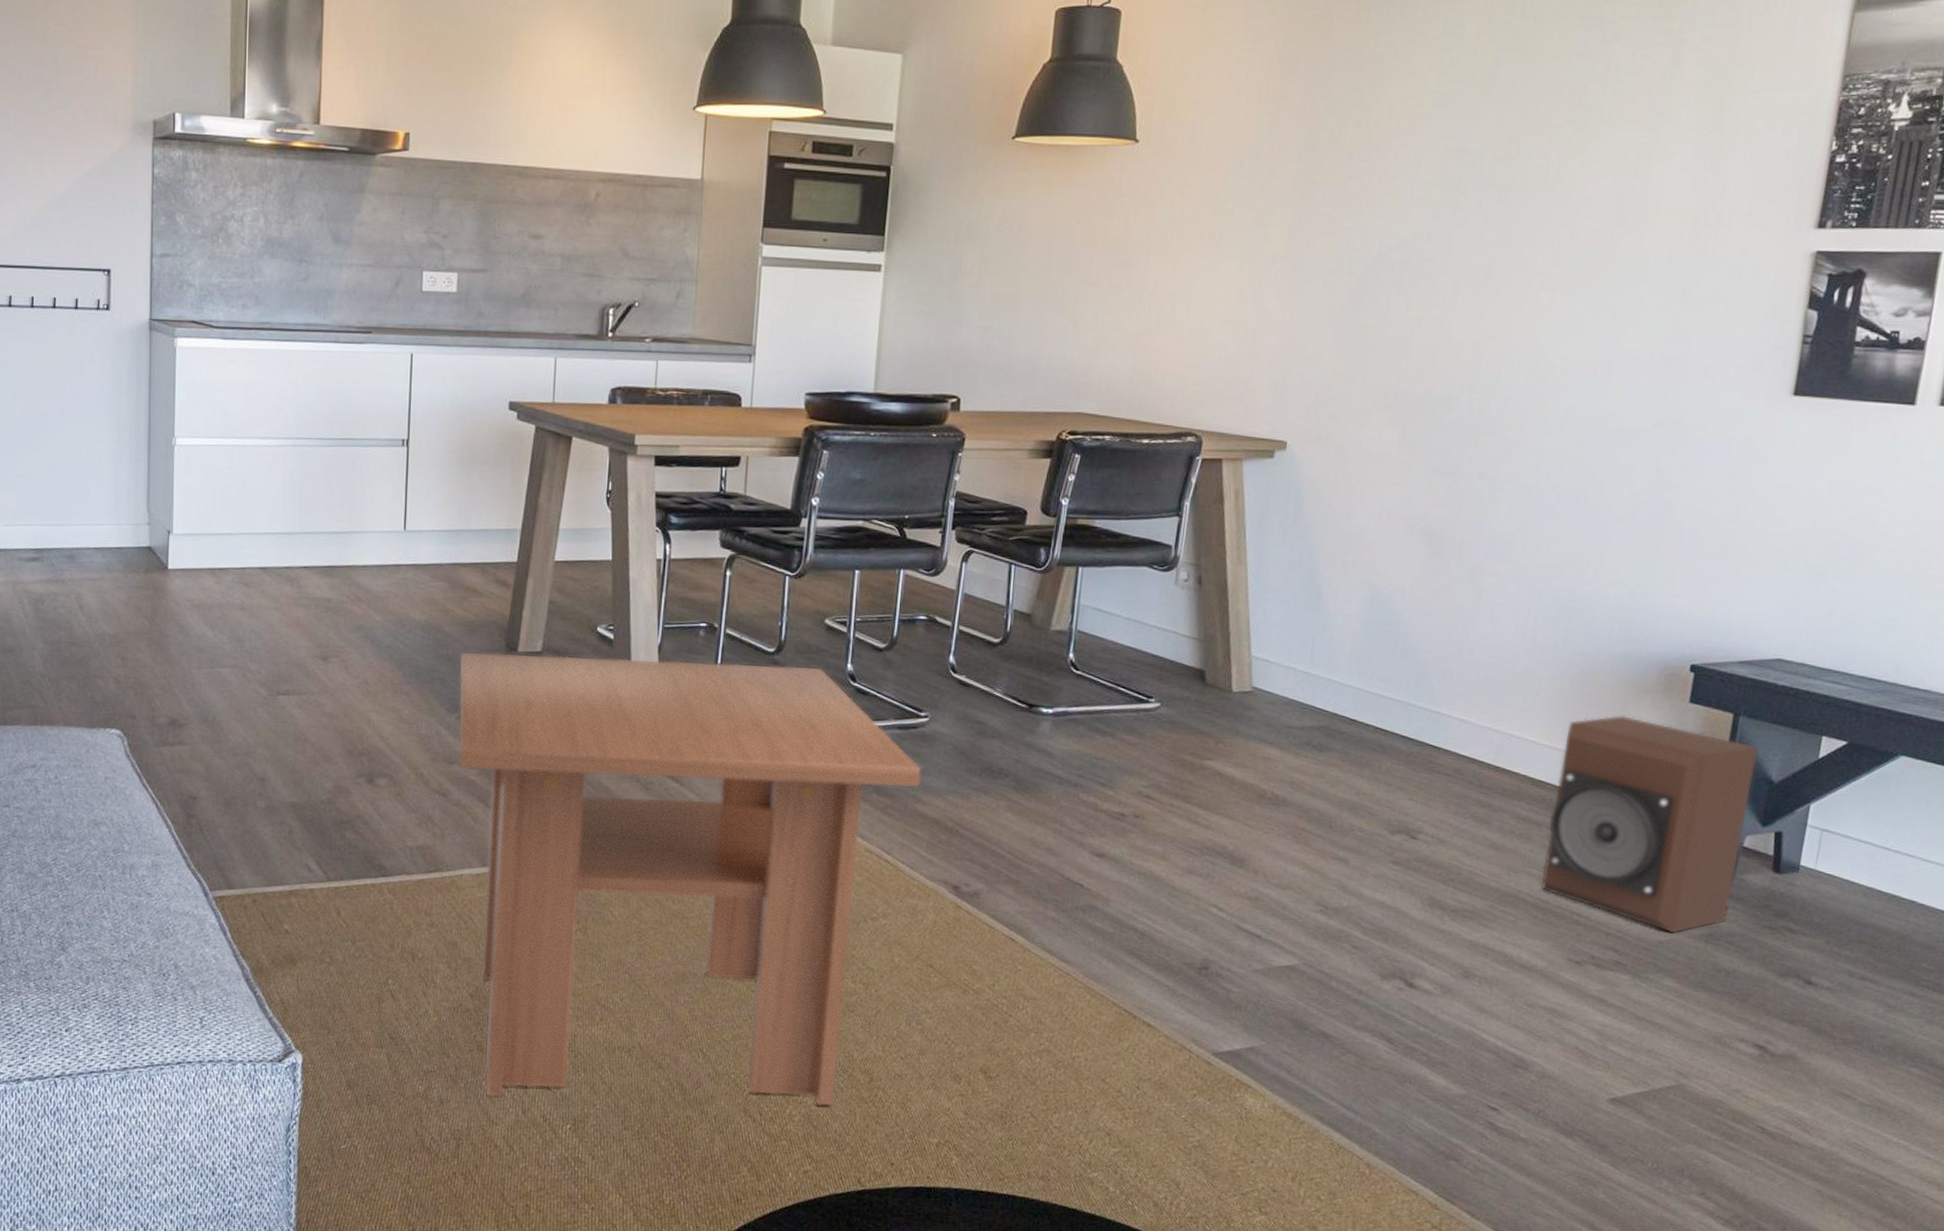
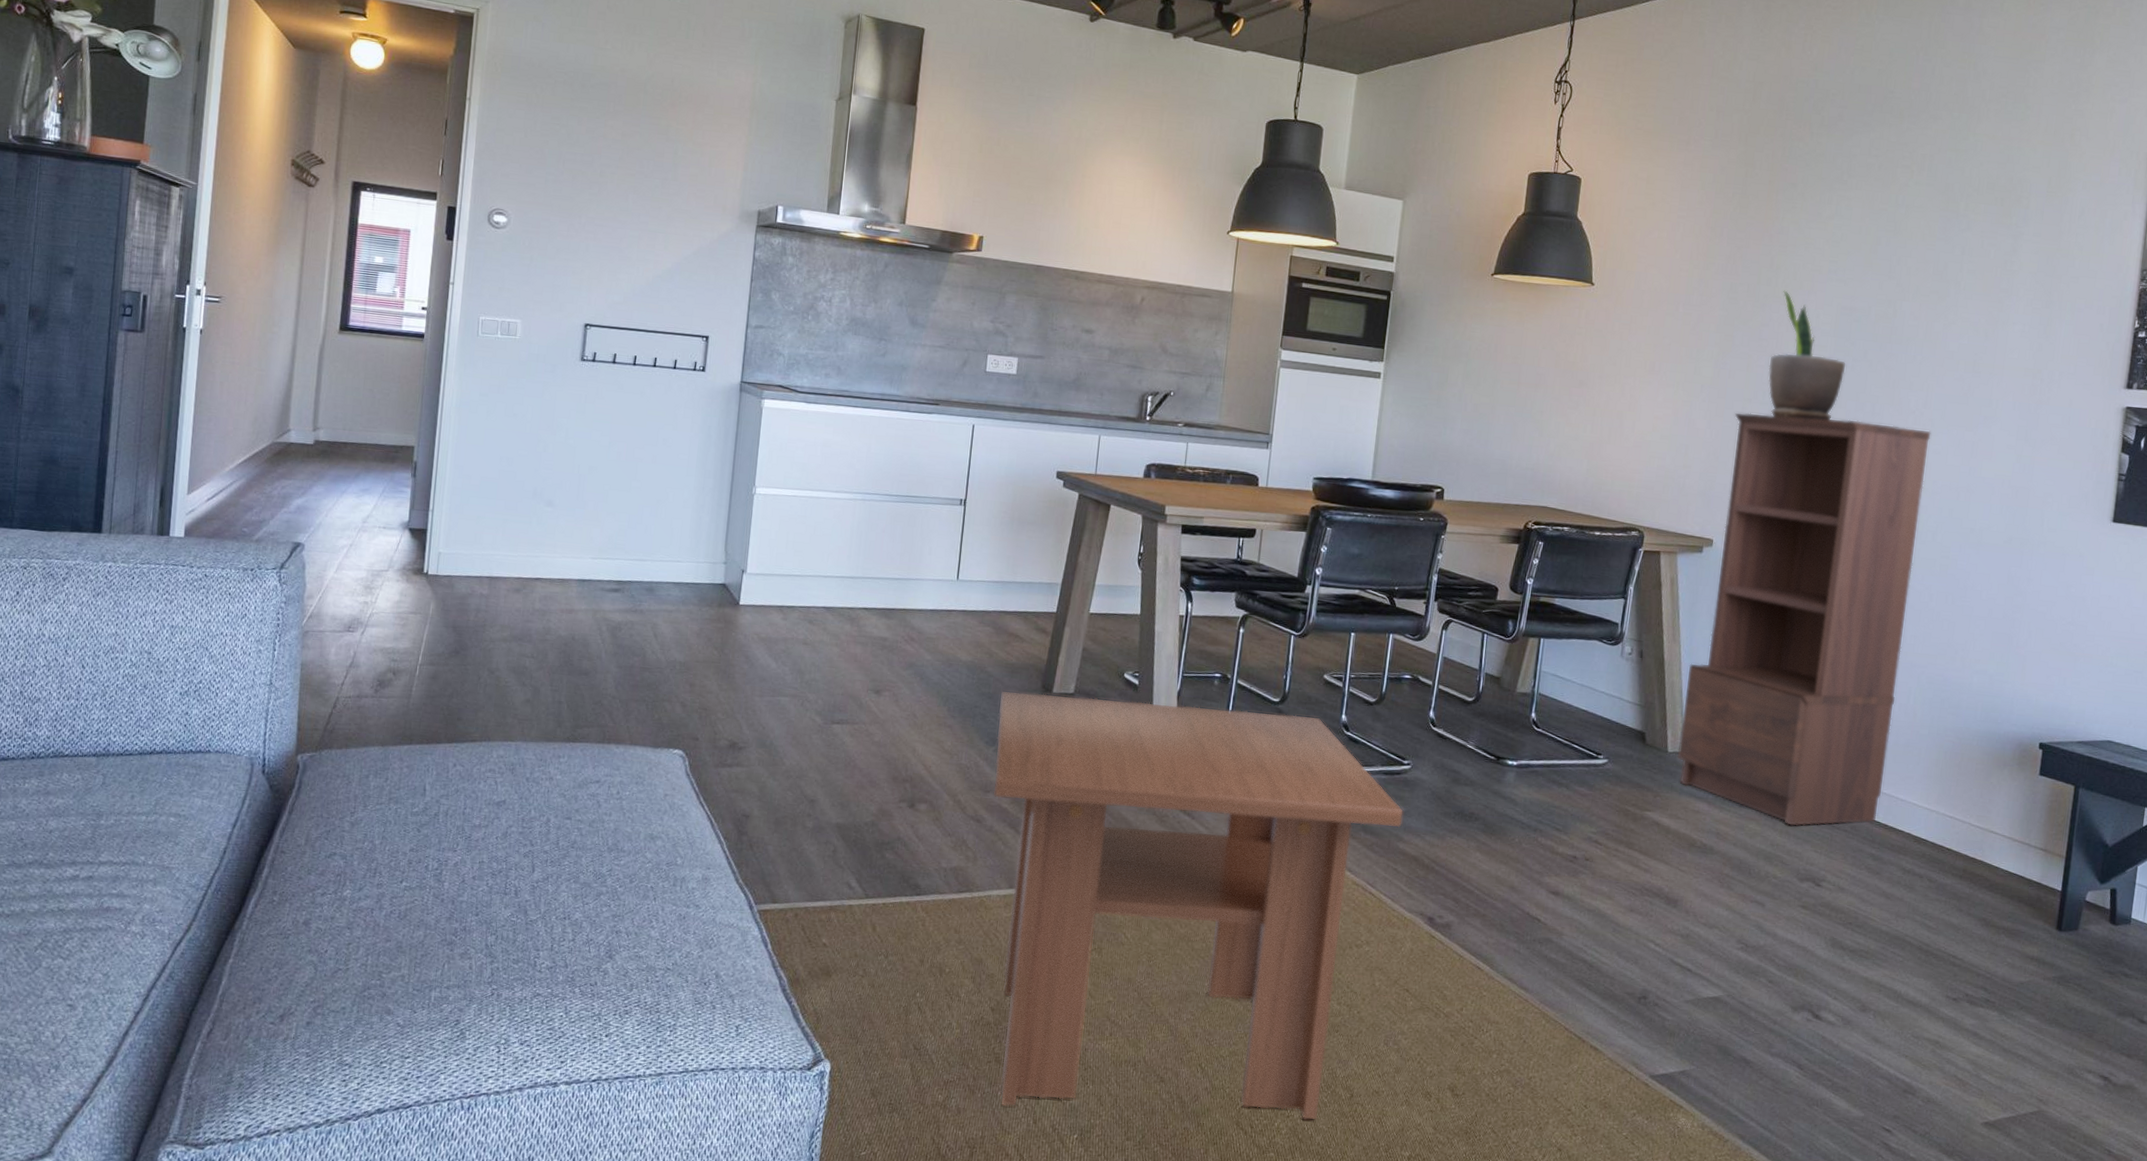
shelving unit: none [1243,286,1562,772] -> present [1677,413,1931,826]
potted plant: none [1356,133,1455,290] -> present [1768,290,1846,421]
speaker: present [1541,715,1759,934] -> none [1923,784,2095,976]

